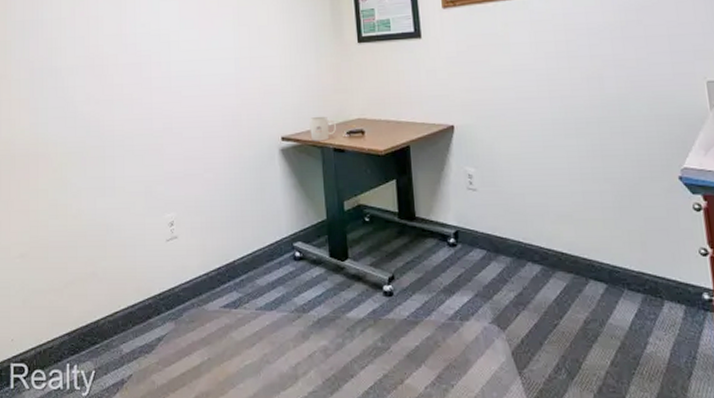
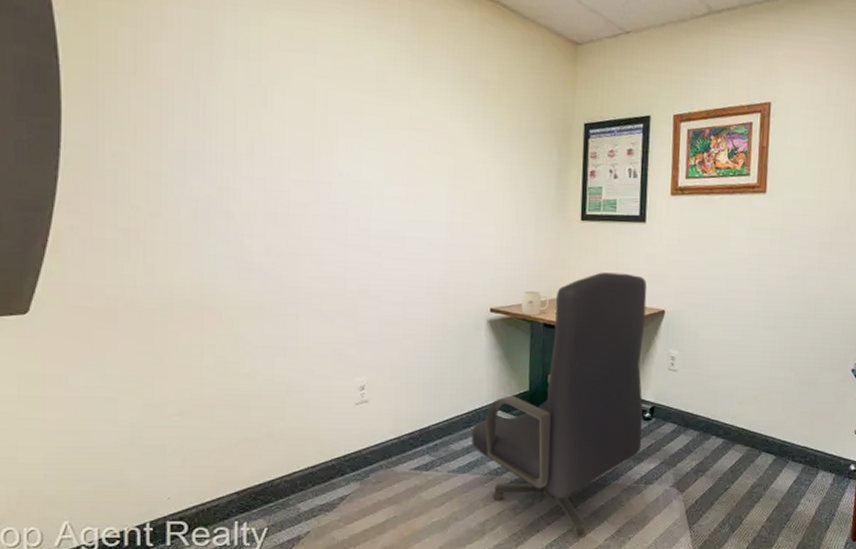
office chair: none [275,90,451,385] -> present [472,272,647,538]

